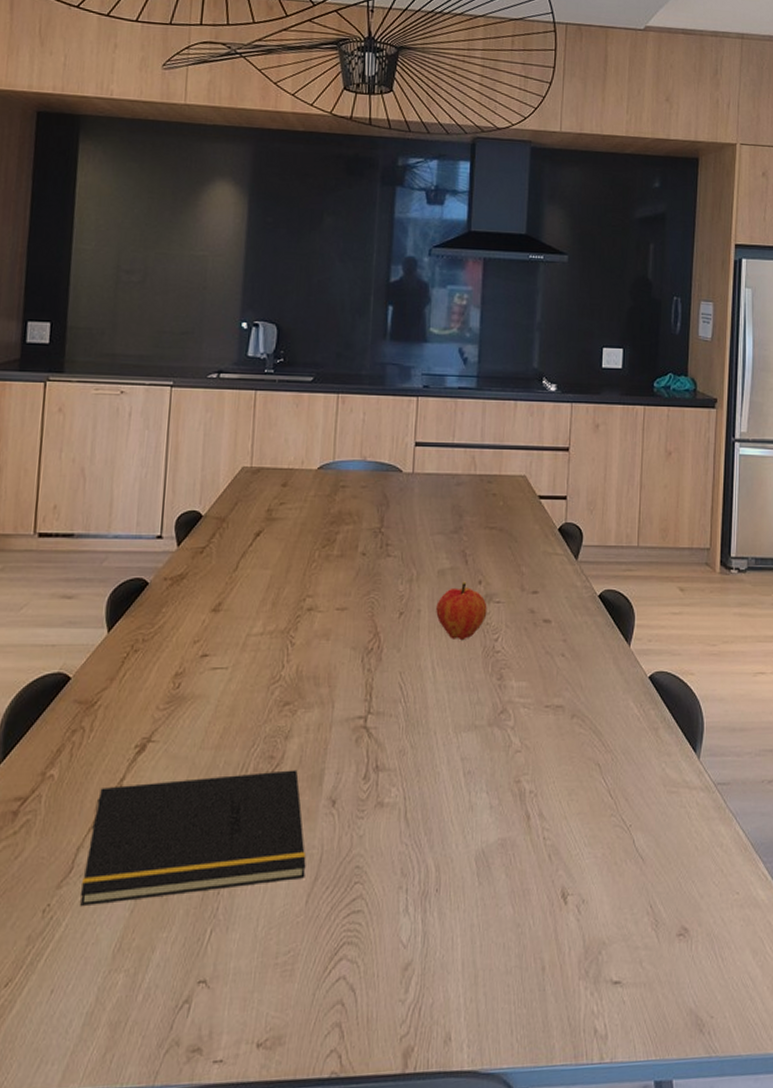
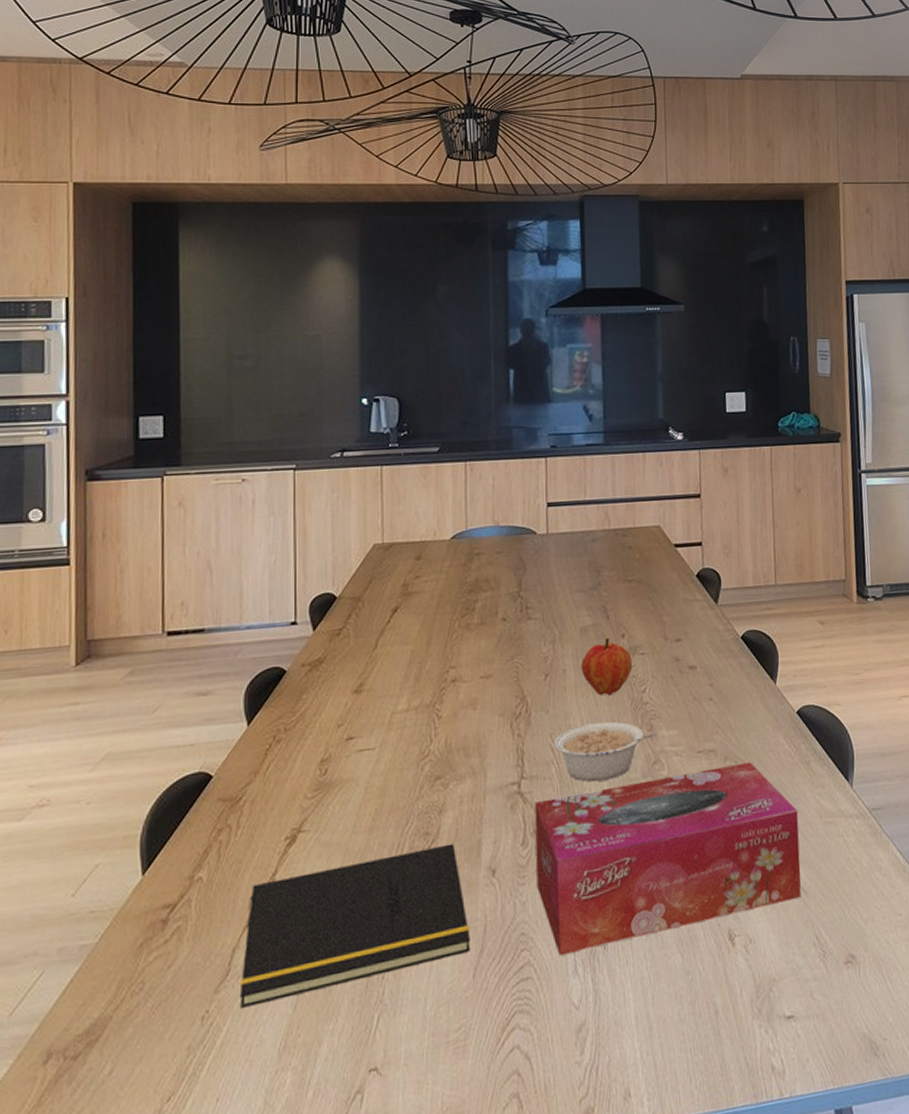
tissue box: none [375,722,642,893] -> present [535,761,801,956]
legume: none [402,666,506,725] -> present [553,721,657,782]

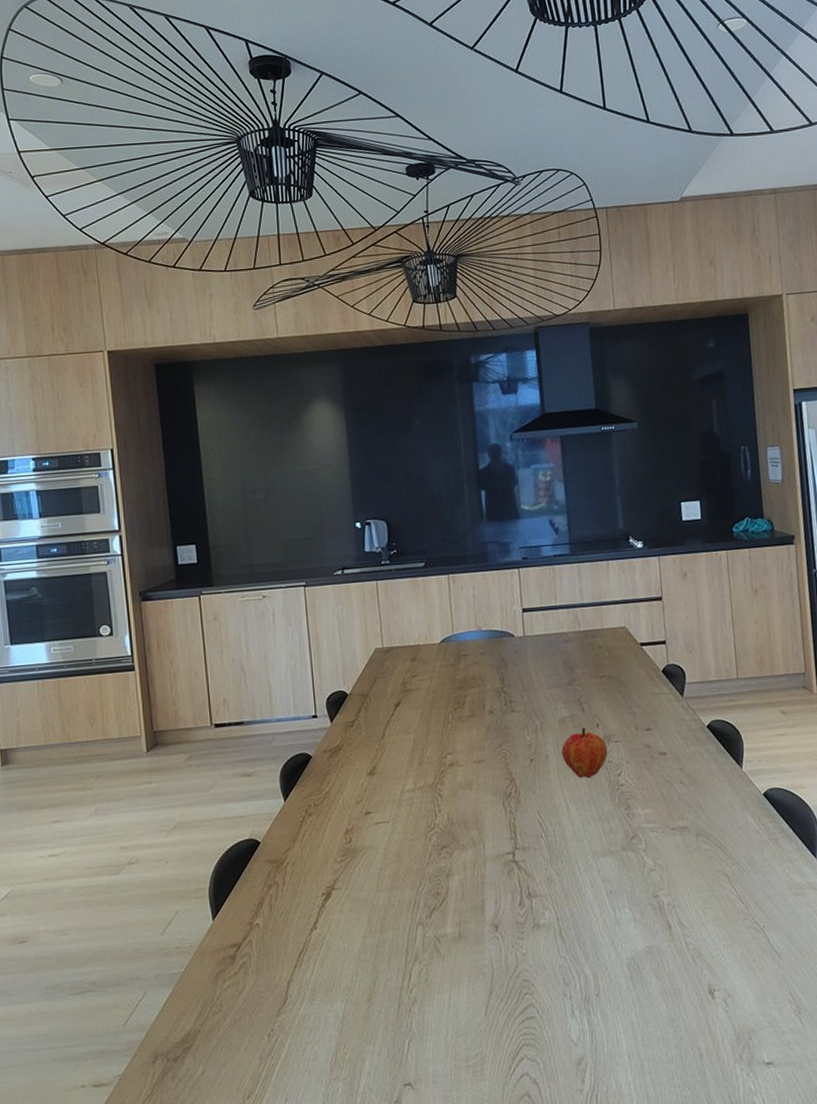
notepad: present [240,843,471,1008] -> none [296,902,482,1029]
tissue box: present [535,761,801,956] -> none [528,838,775,1000]
legume: present [553,721,657,782] -> none [541,801,633,854]

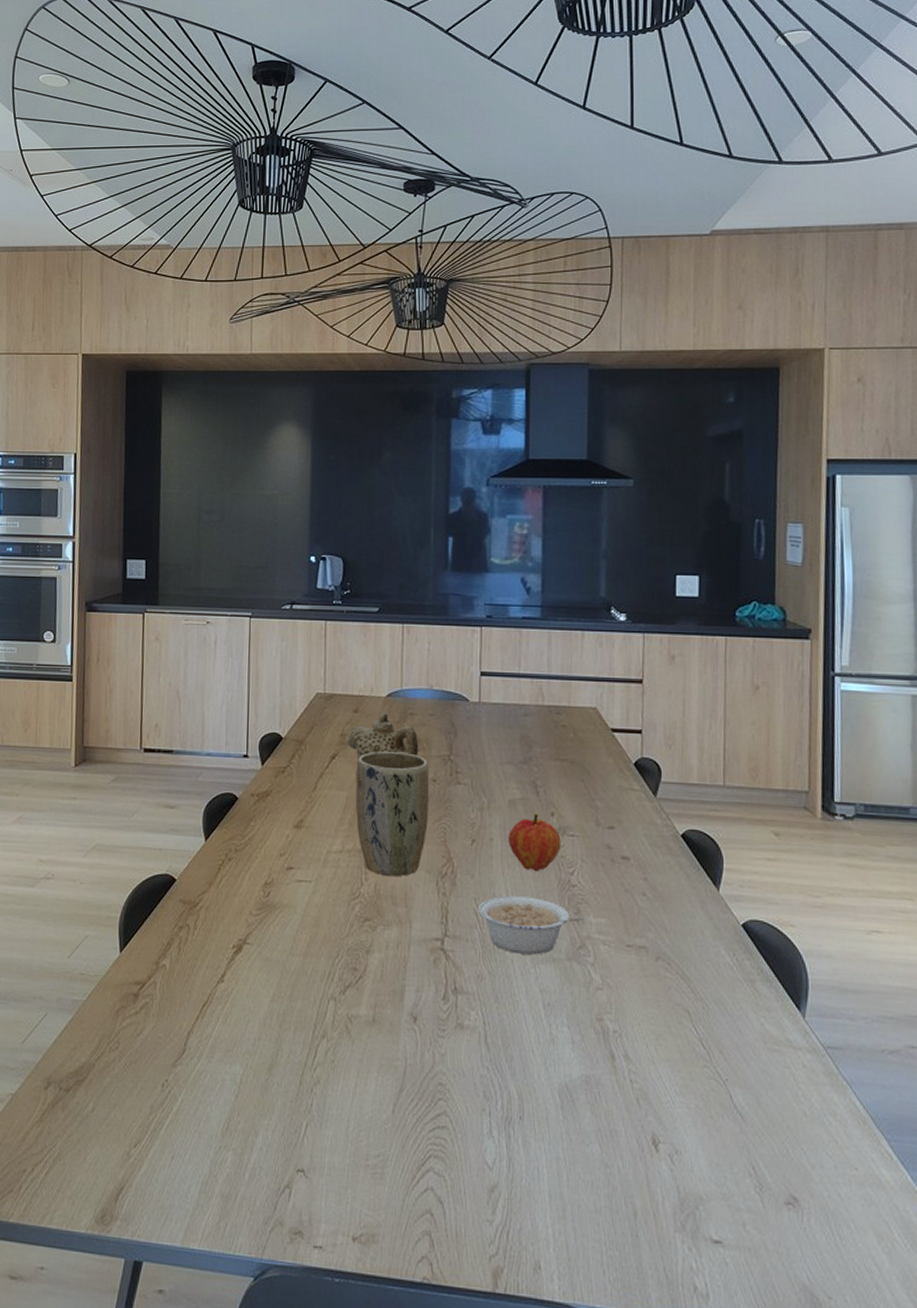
teapot: none [408,658,475,703] -> present [347,713,419,759]
plant pot: none [419,691,490,805] -> present [355,751,430,877]
legume: none [541,801,633,854] -> present [478,896,584,955]

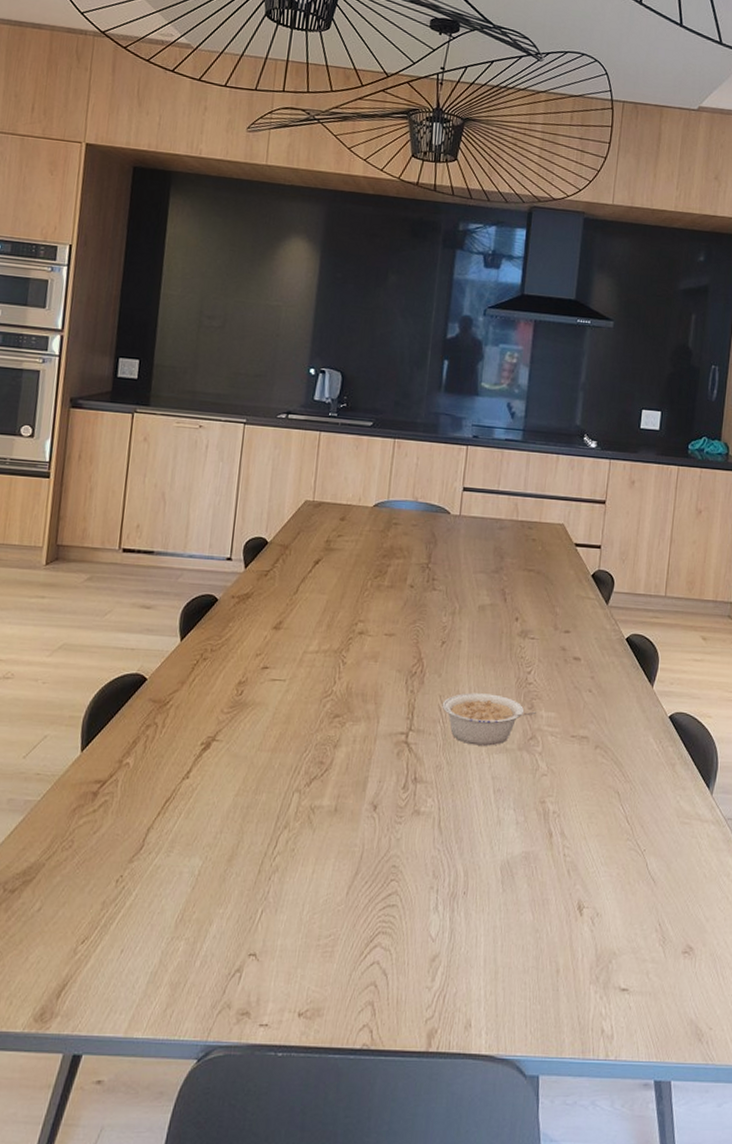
teapot: present [347,713,419,759] -> none [331,522,401,565]
plant pot: present [355,751,430,877] -> none [334,558,408,676]
fruit: present [508,813,561,872] -> none [475,617,523,671]

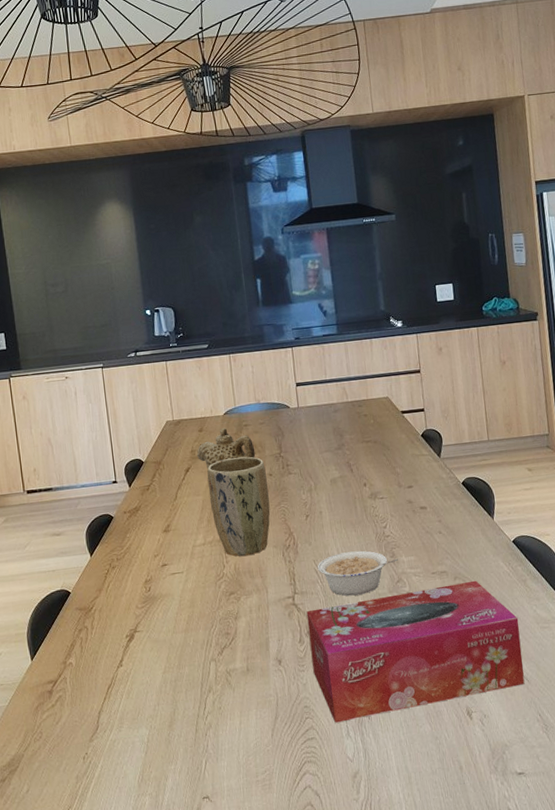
teapot: none [331,522,401,565] -> present [196,428,256,469]
plant pot: none [334,558,408,676] -> present [207,456,271,557]
tissue box: none [411,753,658,892] -> present [306,580,525,723]

